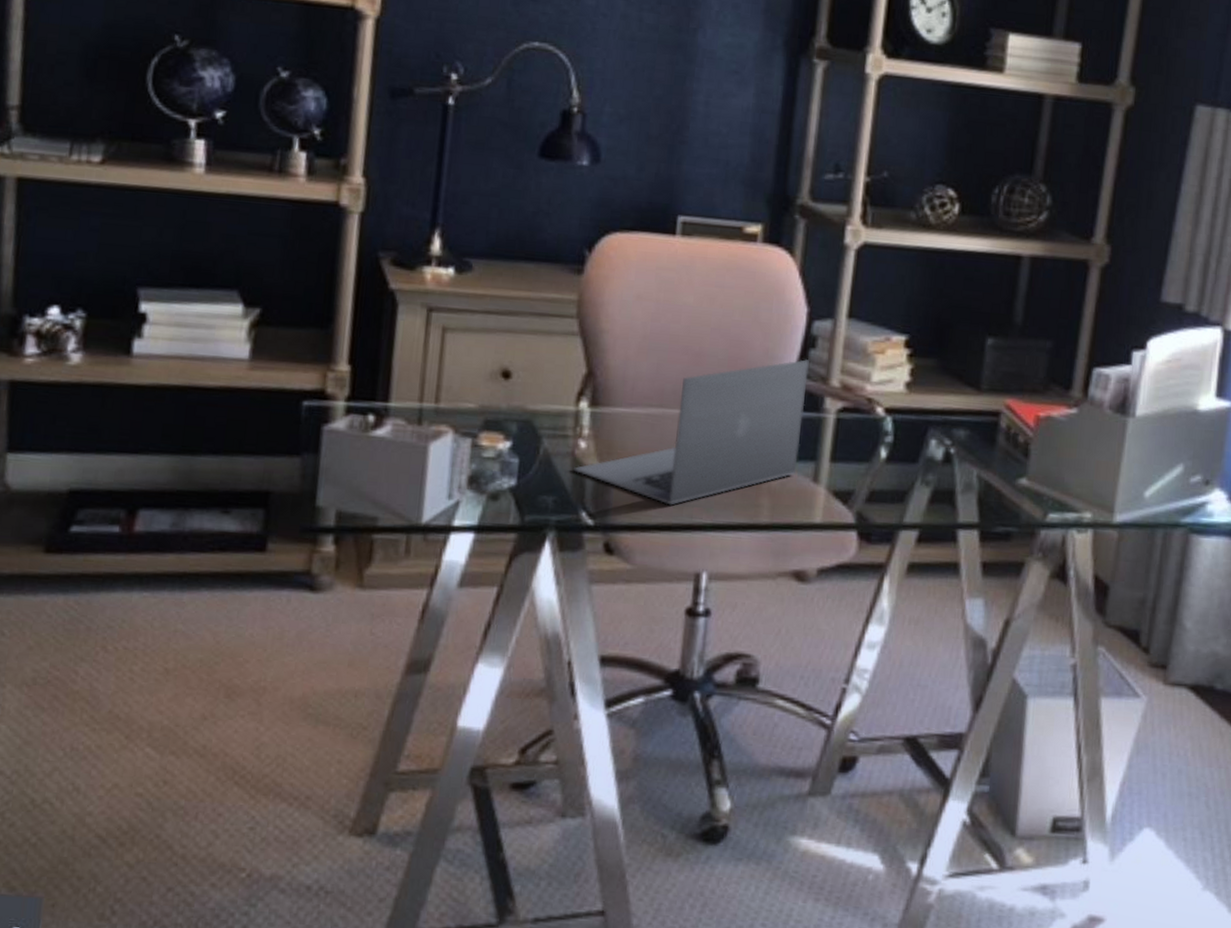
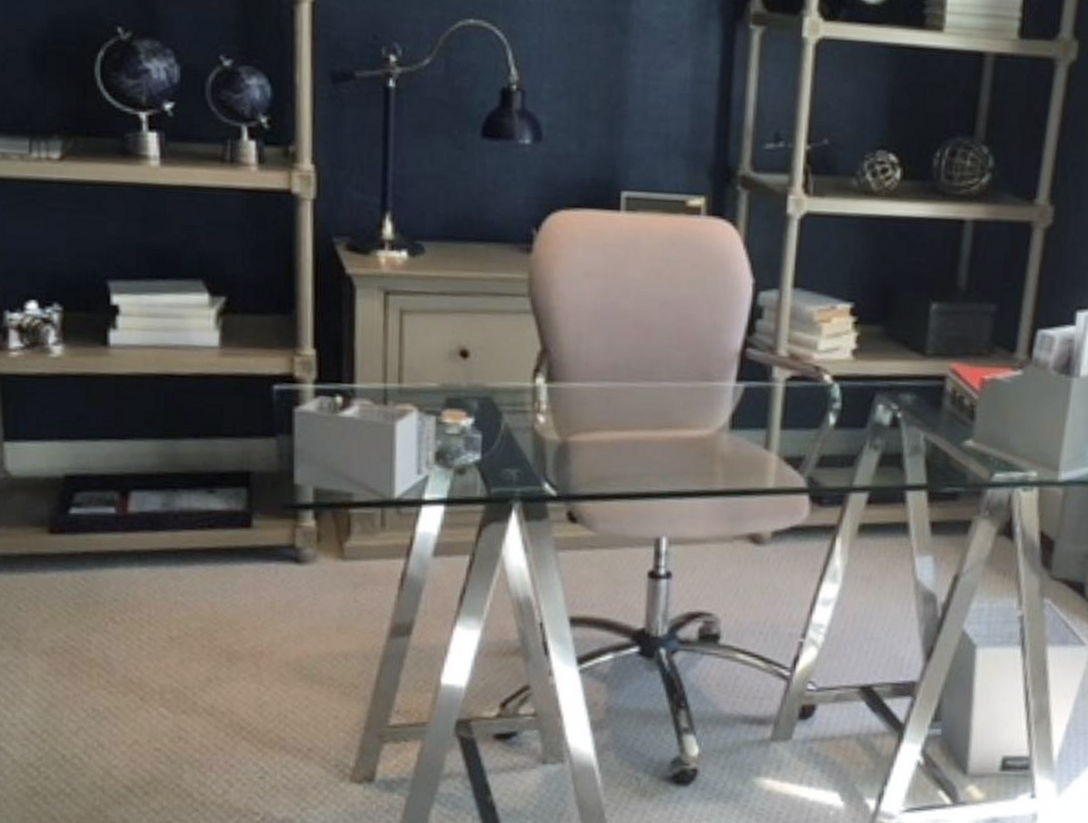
laptop: present [574,359,809,506] -> none [534,330,757,475]

